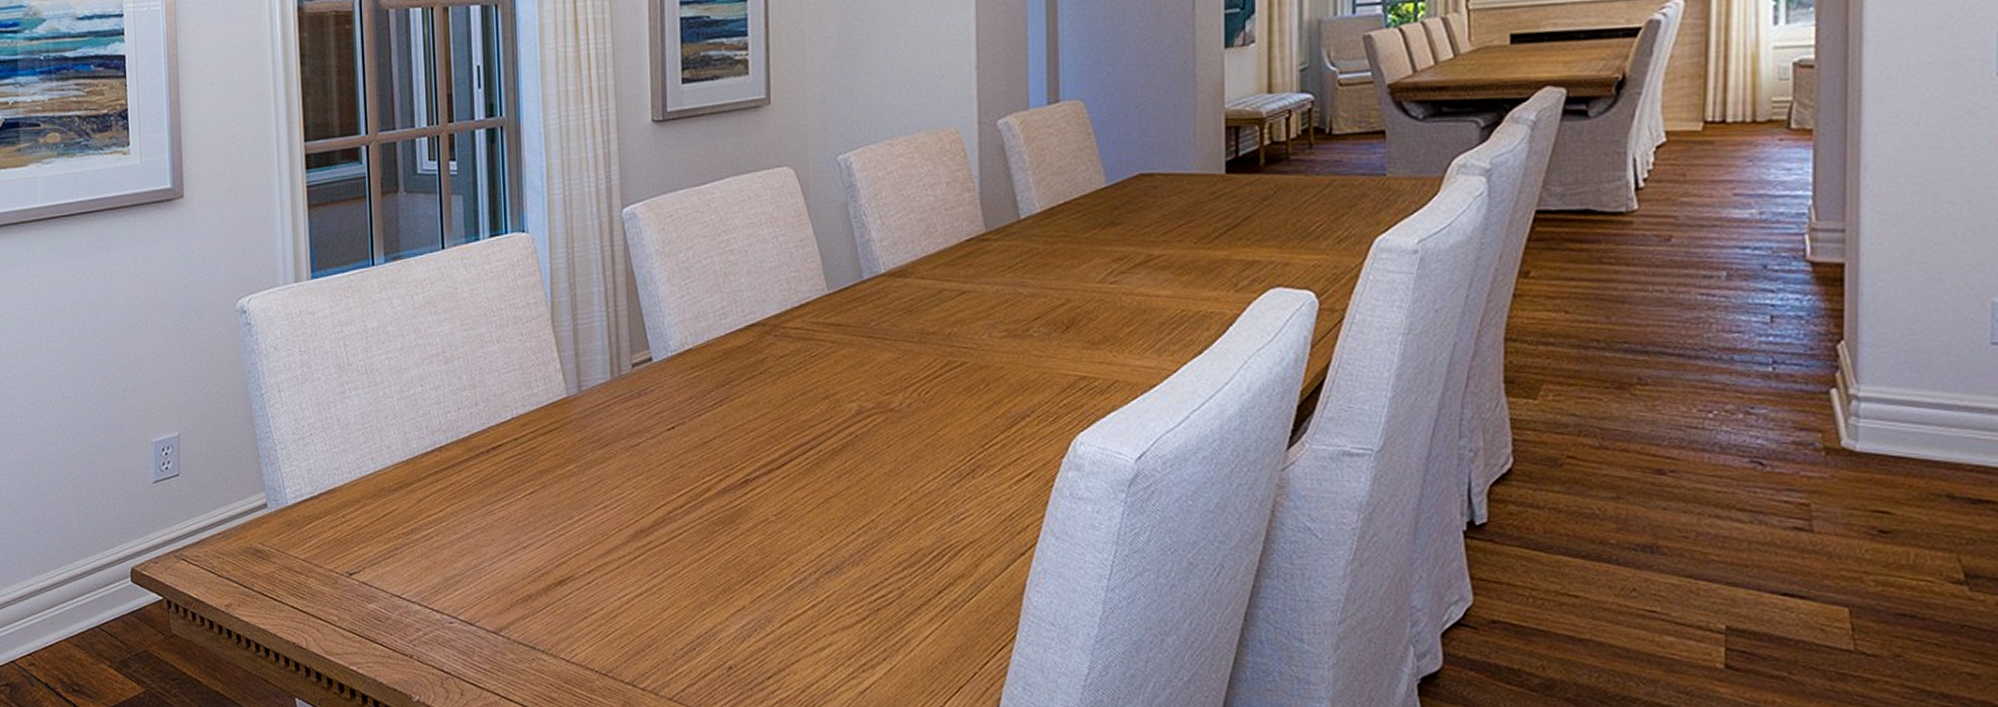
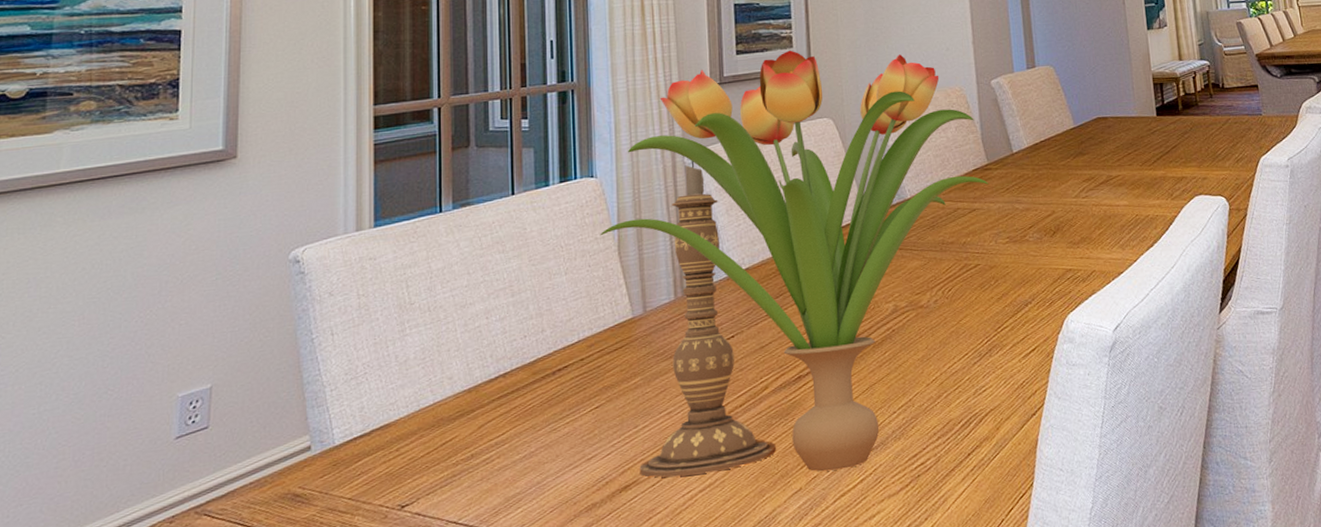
flower arrangement: none [532,78,986,591] -> present [600,50,989,472]
candlestick: none [574,216,718,577] -> present [639,161,776,478]

